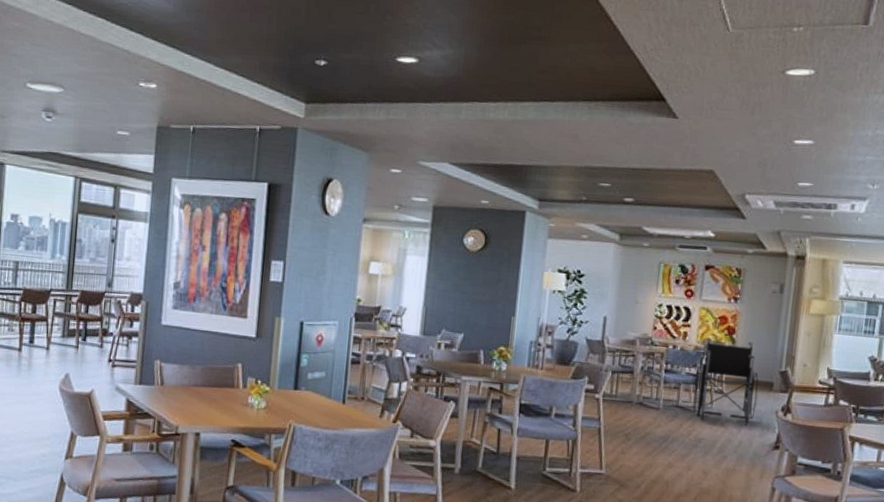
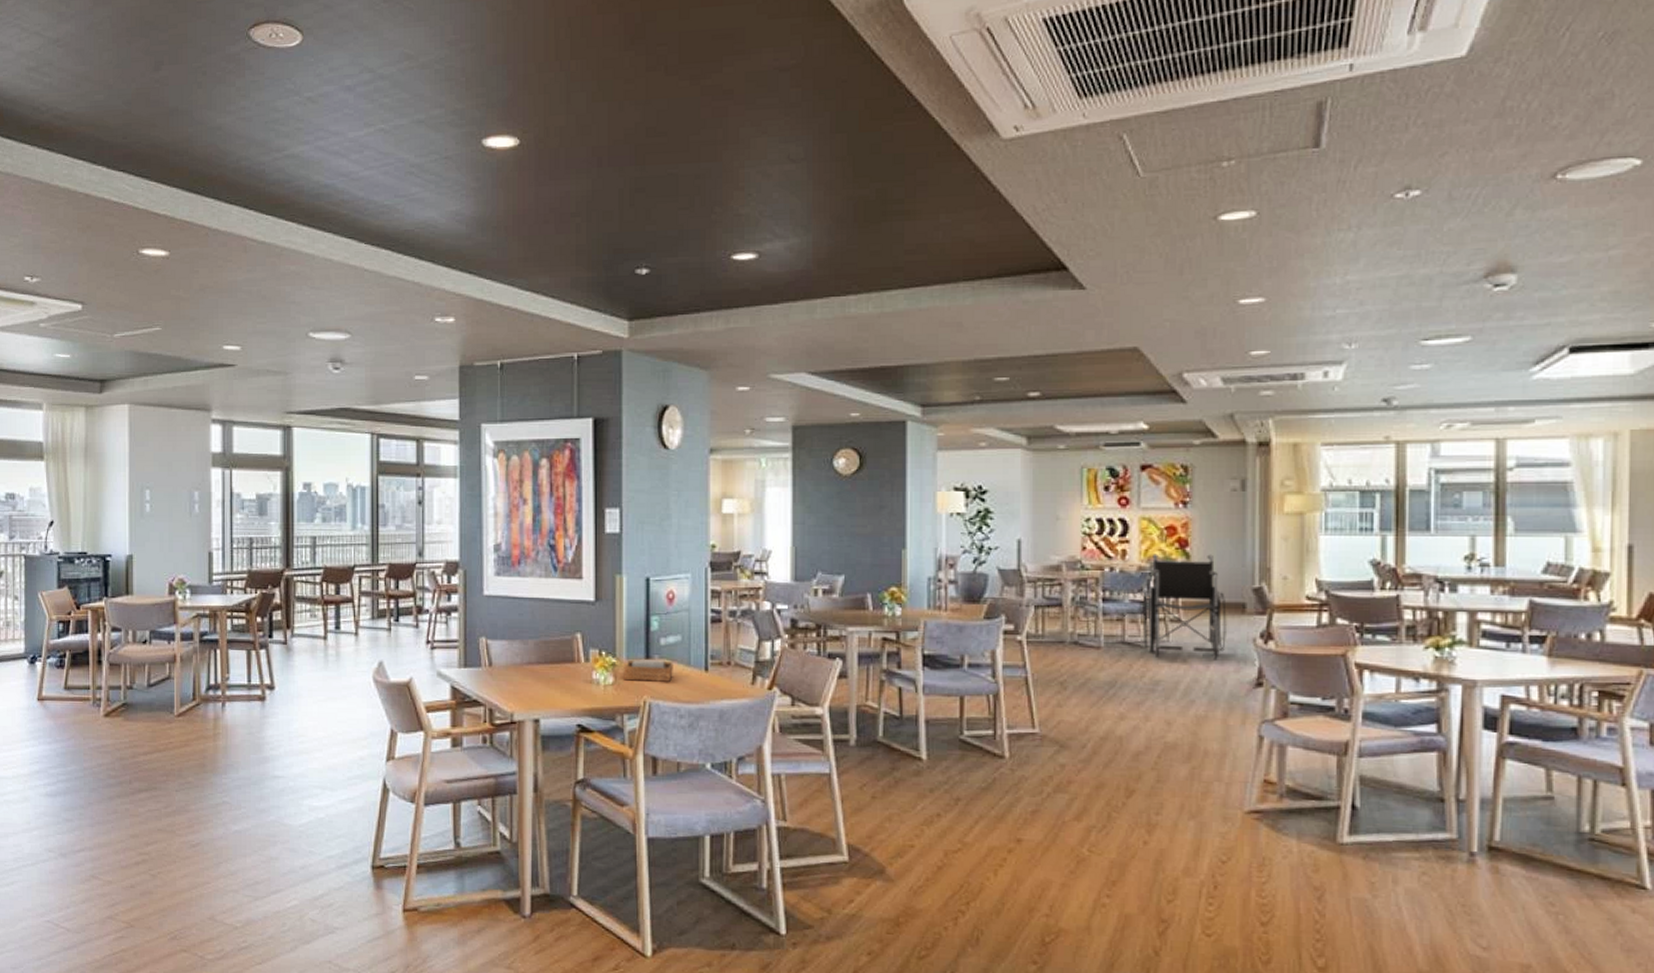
napkin holder: none [274,389,317,410] -> present [623,660,673,682]

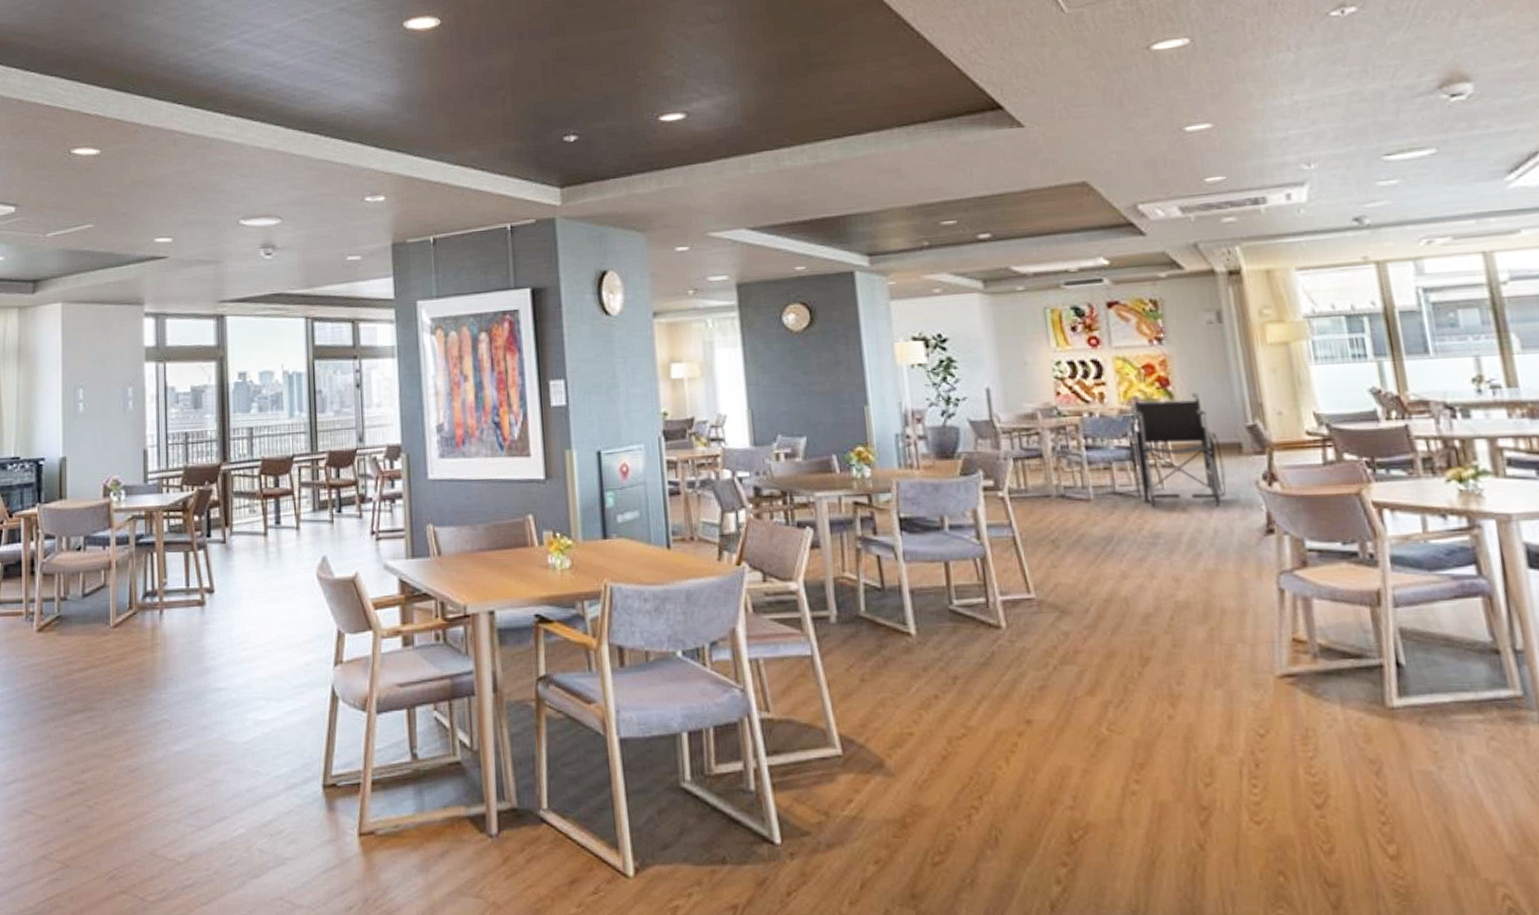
napkin holder: present [623,660,673,682] -> none [580,539,634,564]

